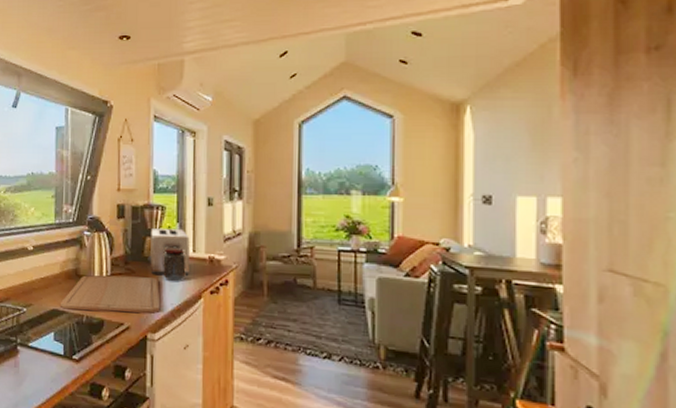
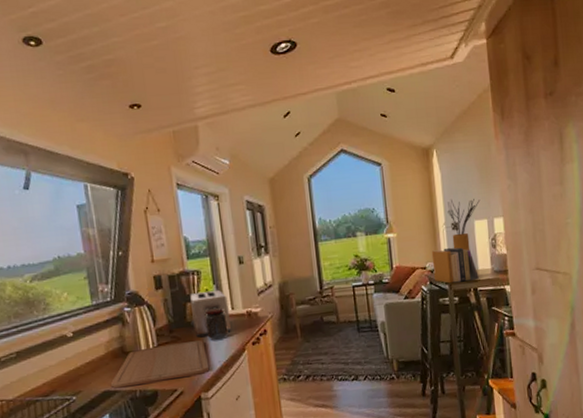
books: none [449,224,516,270] -> present [431,247,479,284]
vase: none [478,166,529,232] -> present [447,199,481,251]

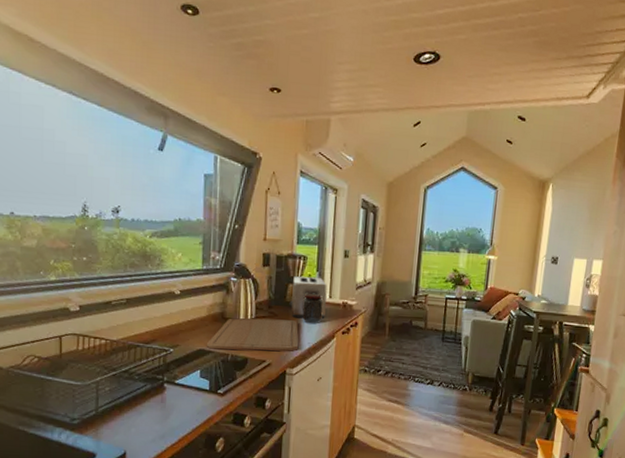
books: present [431,247,479,284] -> none [524,279,567,315]
vase: present [447,199,481,251] -> none [548,234,585,285]

